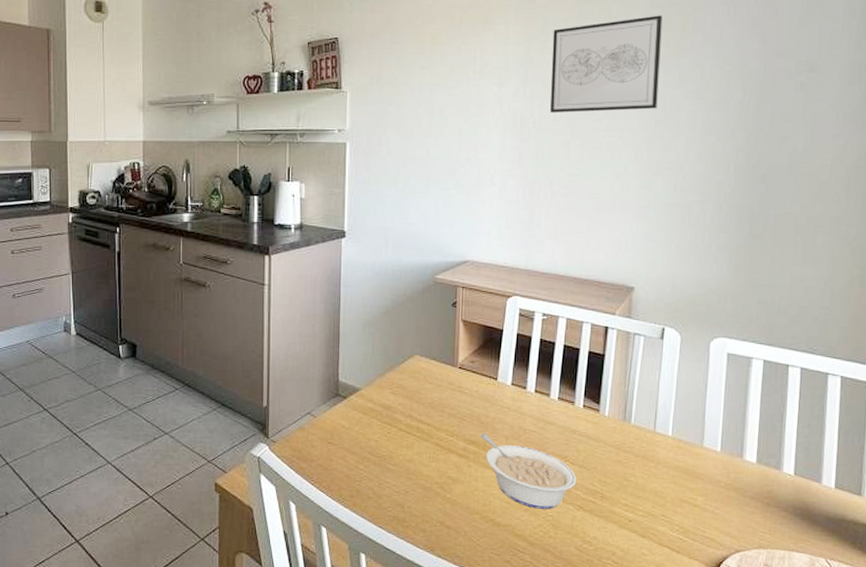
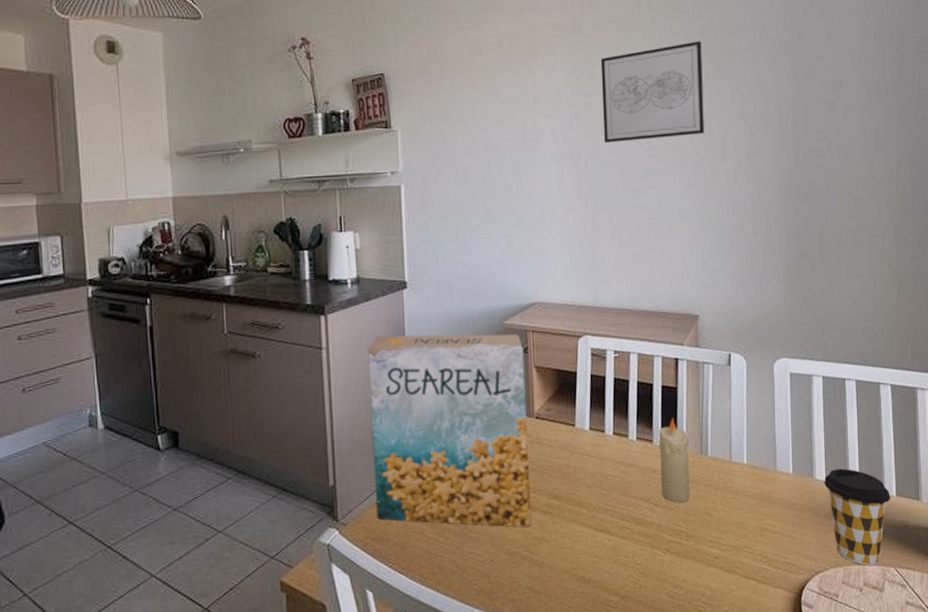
cereal box: none [303,278,453,467] -> present [367,334,532,528]
legume: present [480,433,577,510] -> none [562,484,662,559]
candle: none [579,383,613,465] -> present [658,418,690,503]
coffee cup: none [754,453,828,554] -> present [824,468,890,566]

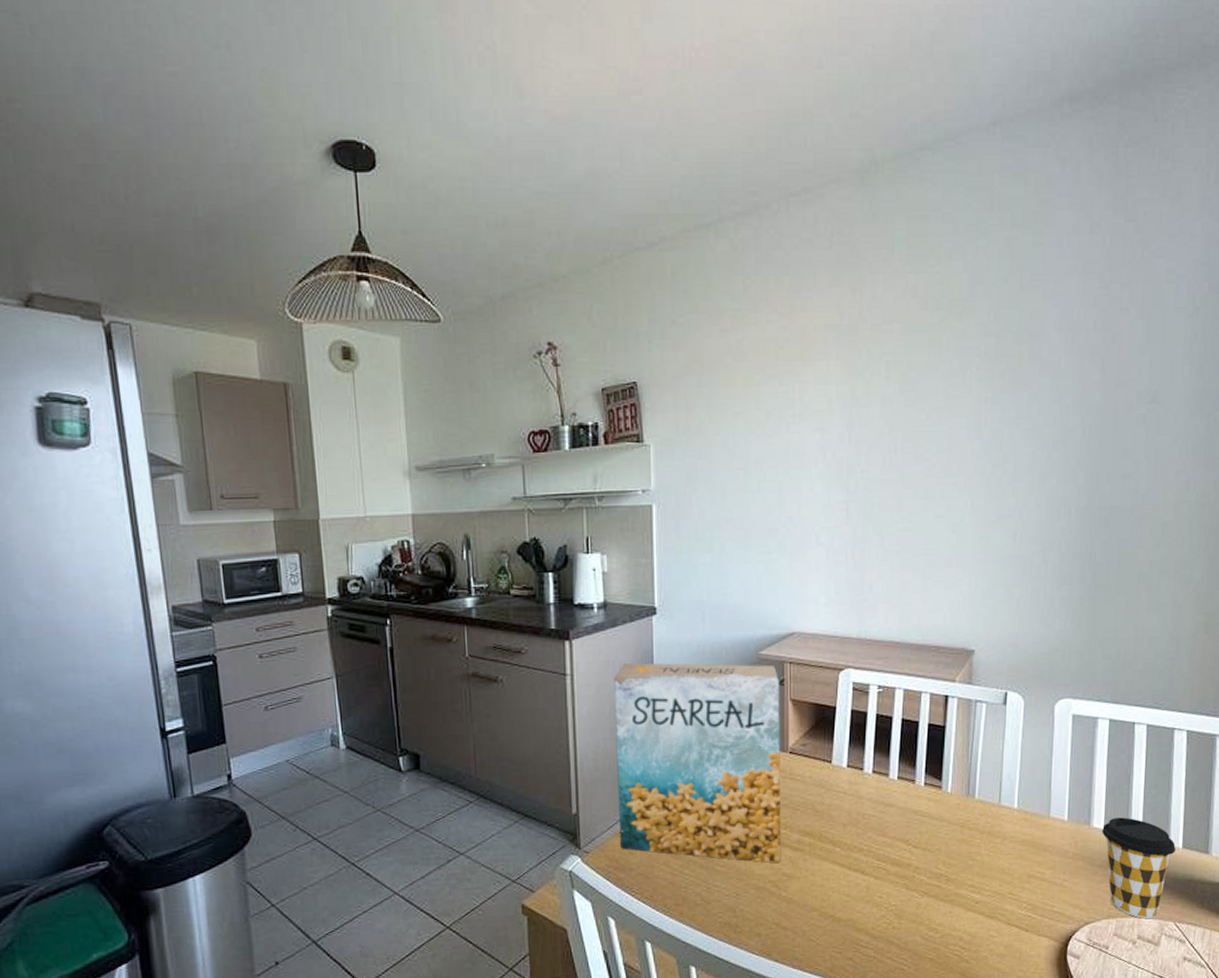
wall art: present [600,41,704,144] -> none [878,344,997,461]
candle: present [658,418,690,503] -> none [921,757,955,846]

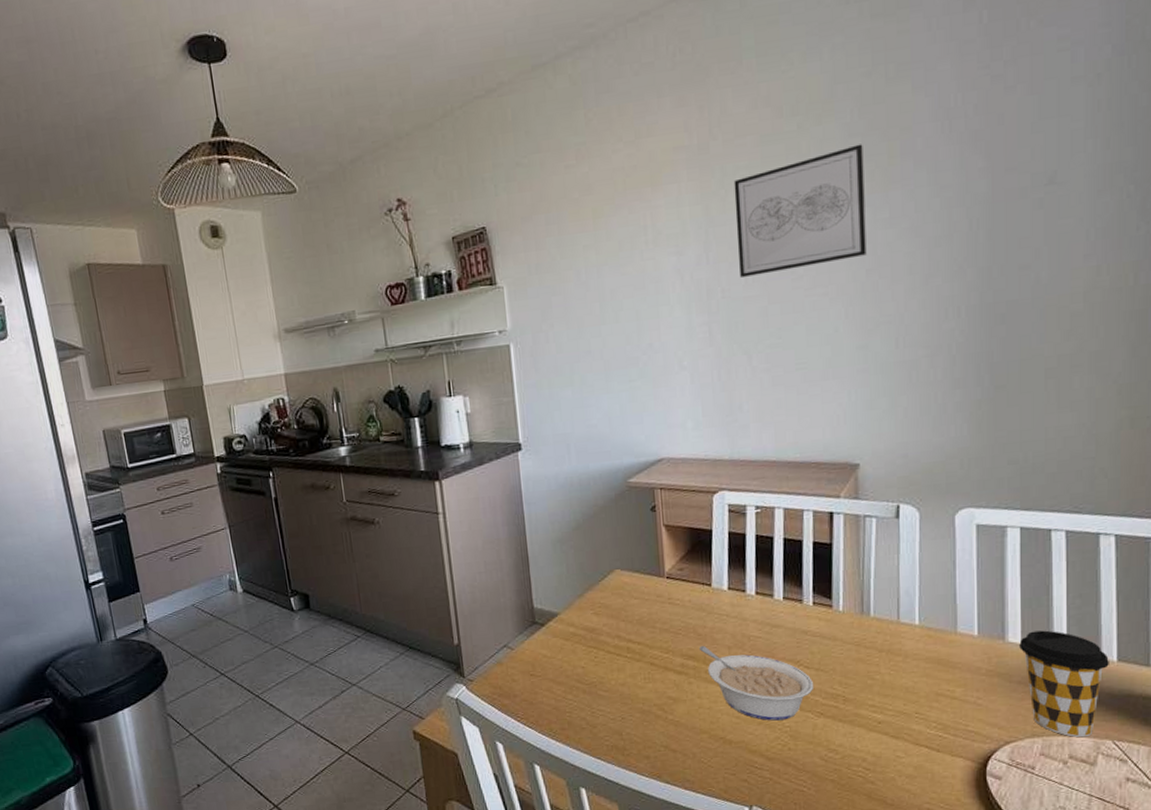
cereal box: present [613,663,782,864] -> none [484,492,666,687]
legume: none [815,822,921,900] -> present [698,645,814,721]
wall art: none [878,344,997,461] -> present [733,144,867,279]

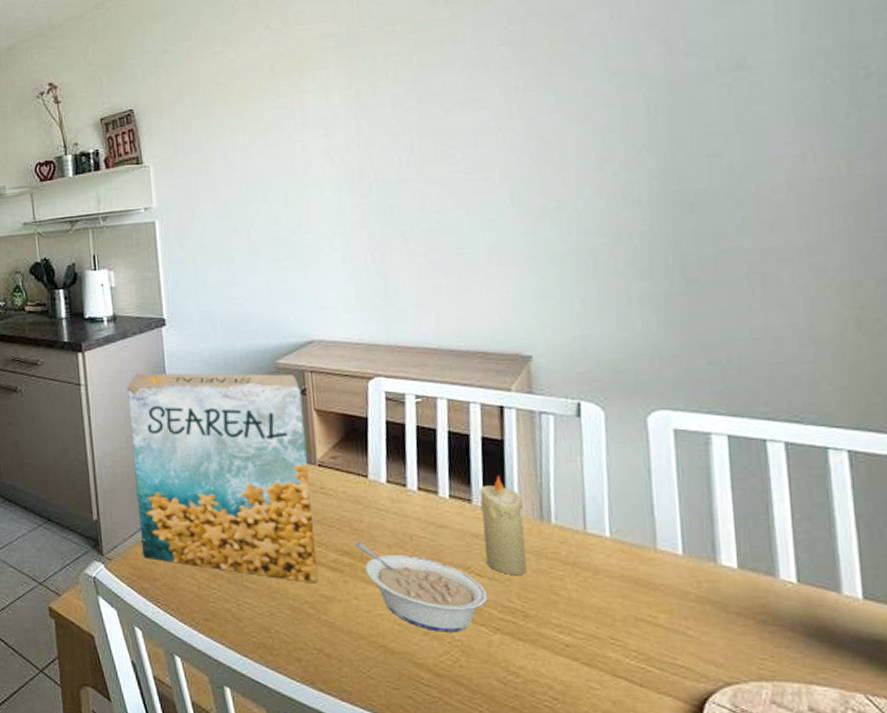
cereal box: none [484,492,666,687] -> present [126,373,318,584]
wall art: present [733,144,867,279] -> none [385,30,531,162]
candle: none [809,576,848,666] -> present [479,475,527,576]
coffee cup: present [1019,630,1109,738] -> none [735,555,853,687]

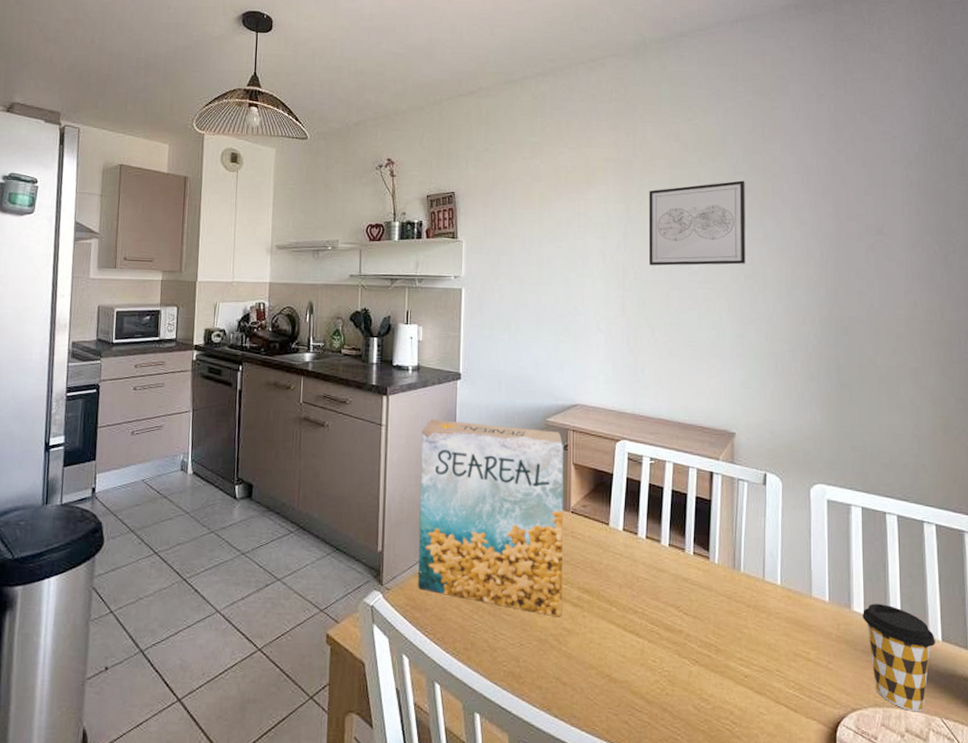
legume: present [354,541,488,633] -> none [594,581,691,664]
wall art: none [385,30,531,162] -> present [648,180,746,266]
candle: present [479,475,527,576] -> none [690,529,722,616]
coffee cup: none [735,555,853,687] -> present [862,603,935,712]

